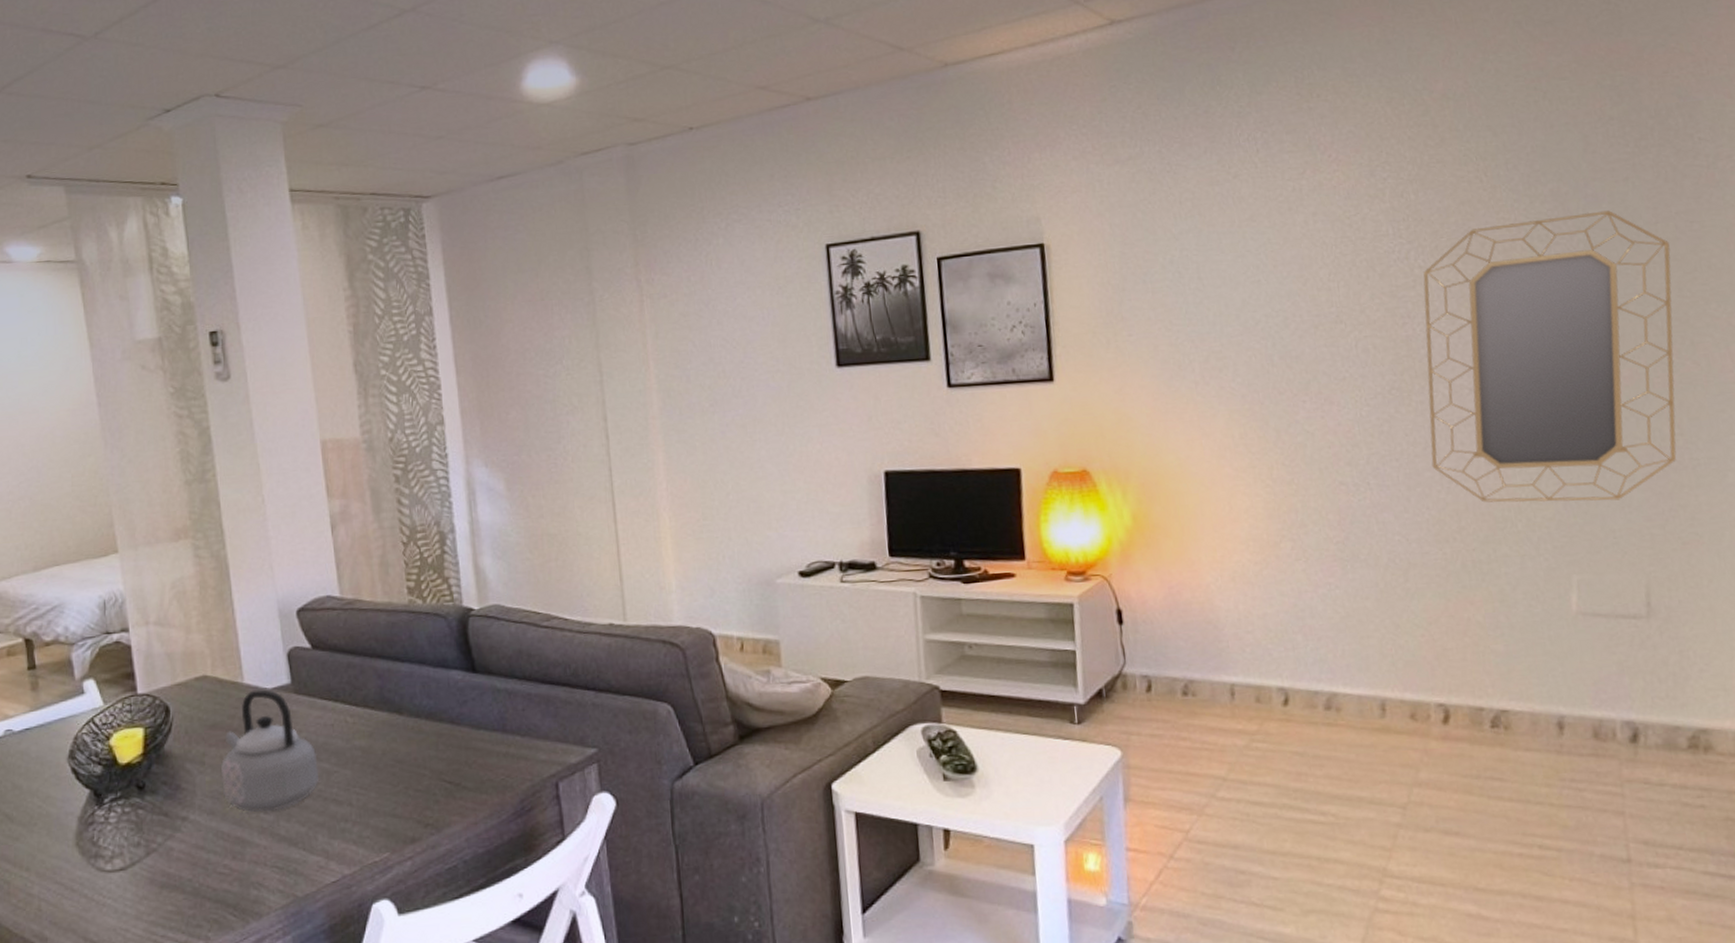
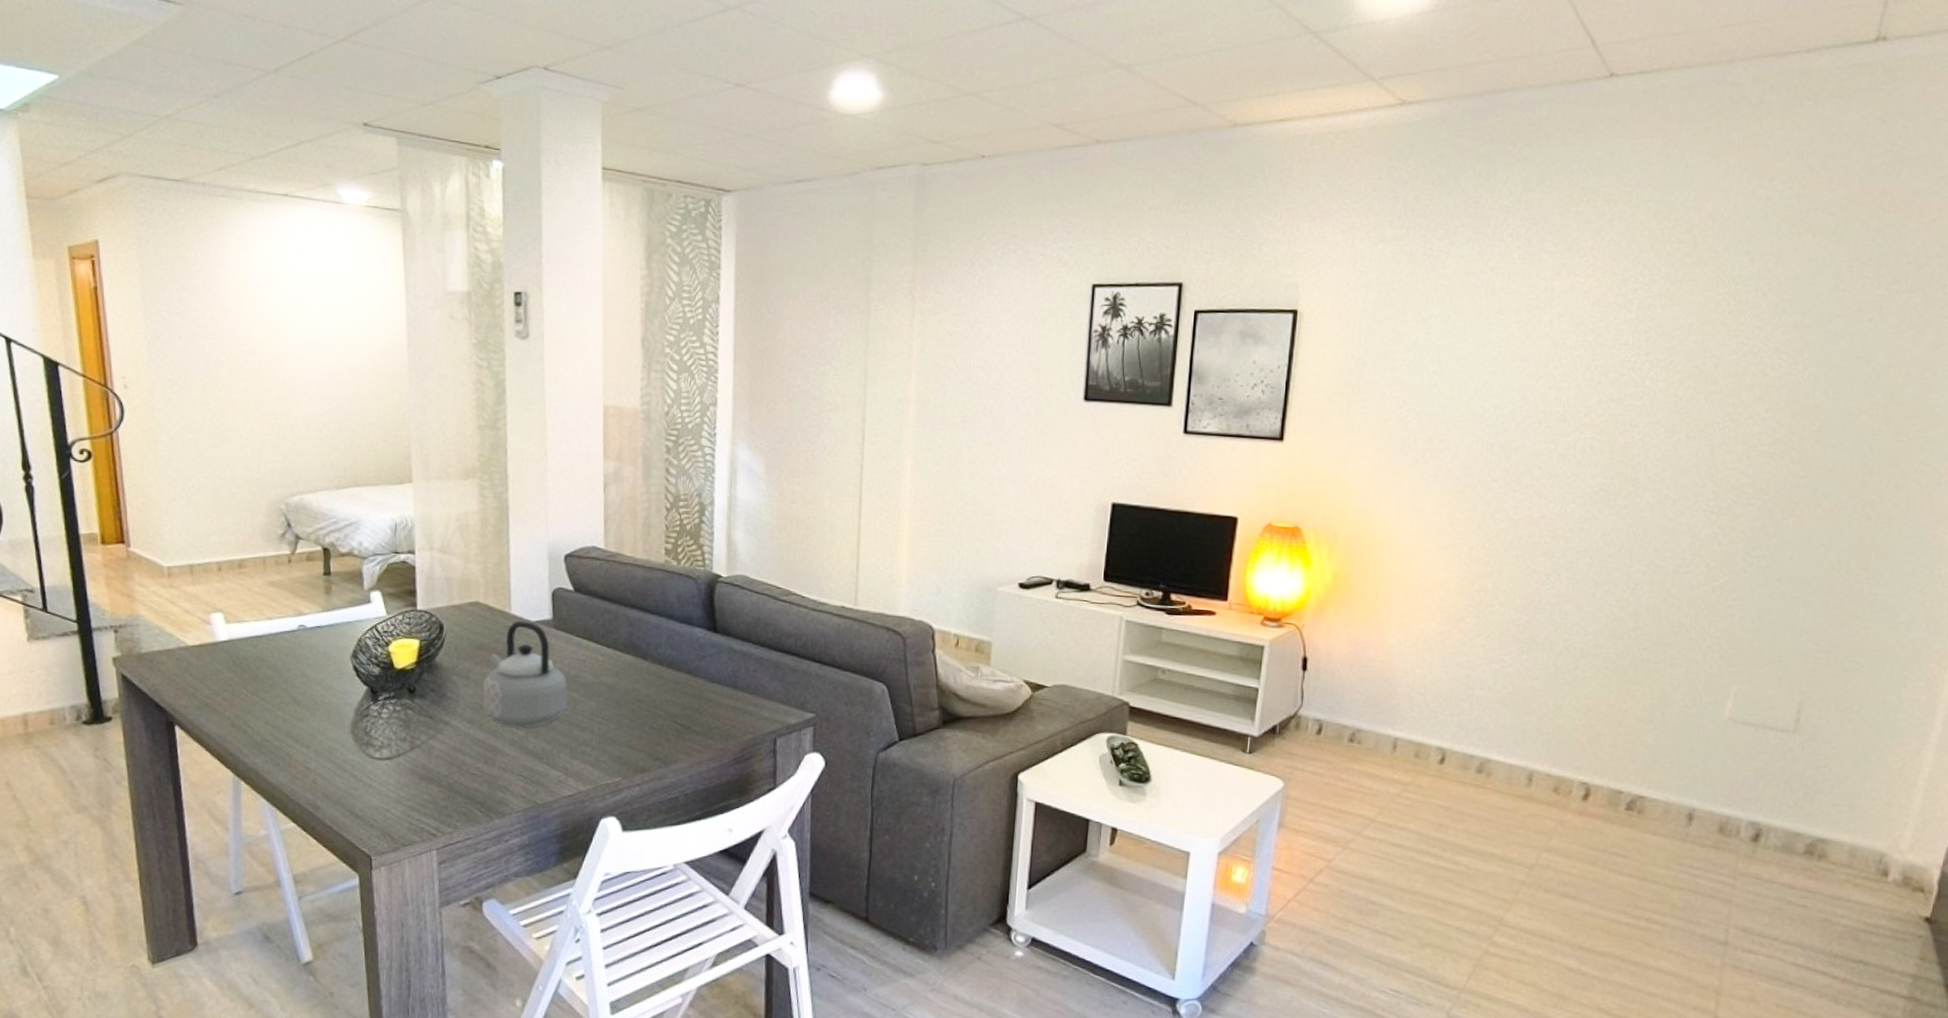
home mirror: present [1423,210,1677,503] -> none [1622,347,1897,622]

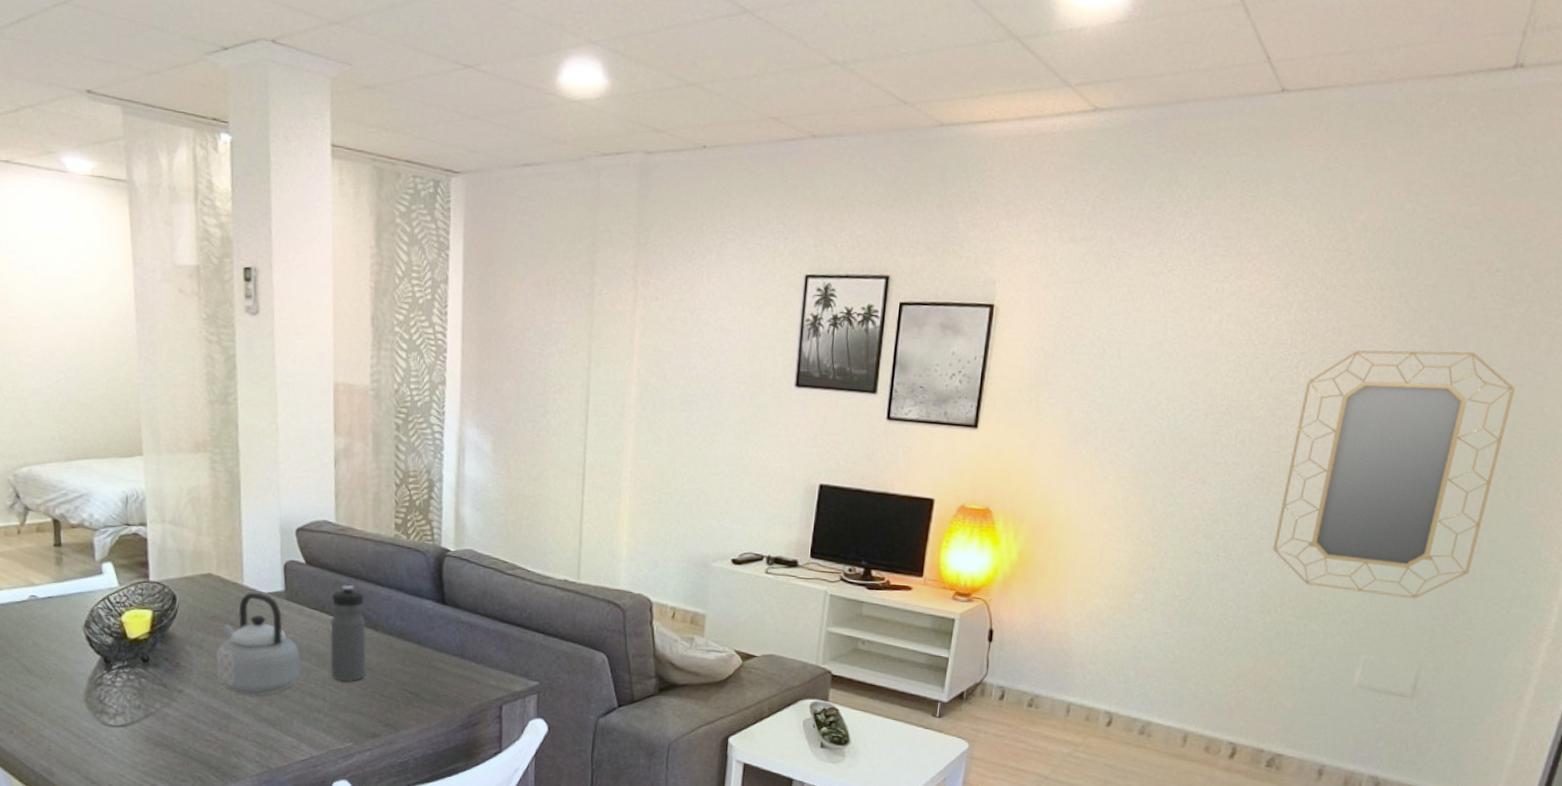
water bottle: none [598,612,636,714] -> present [330,584,367,682]
home mirror: none [1622,347,1897,622] -> present [1273,349,1515,599]

